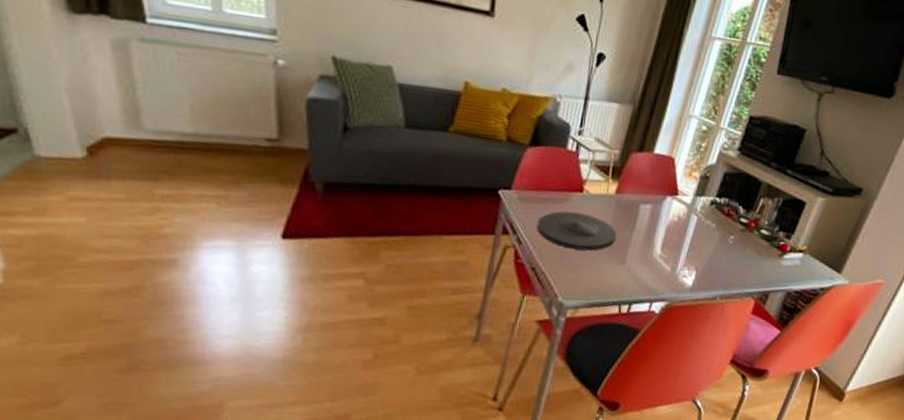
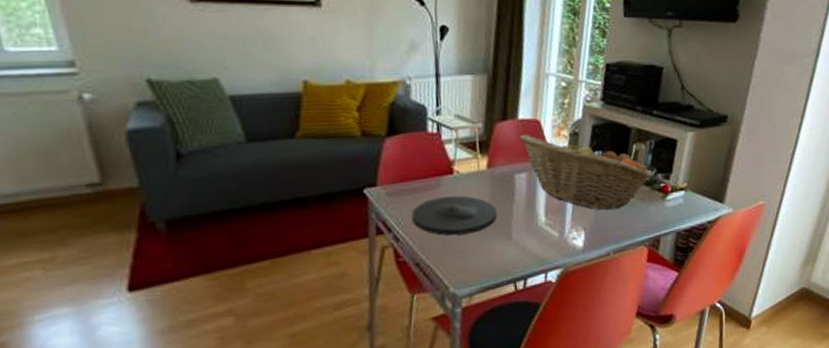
fruit basket: none [651,168,776,257] -> present [519,134,654,210]

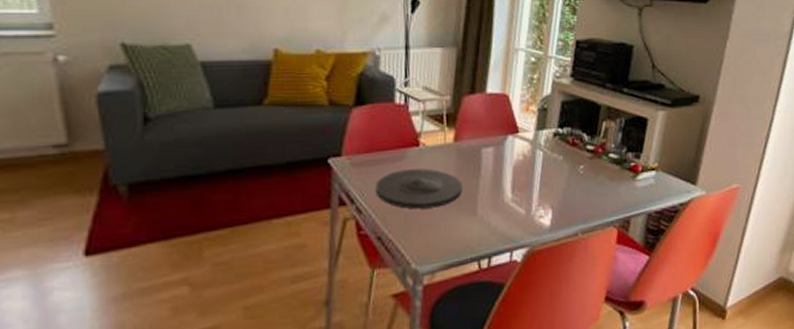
fruit basket: present [519,134,654,210] -> none [486,108,624,188]

